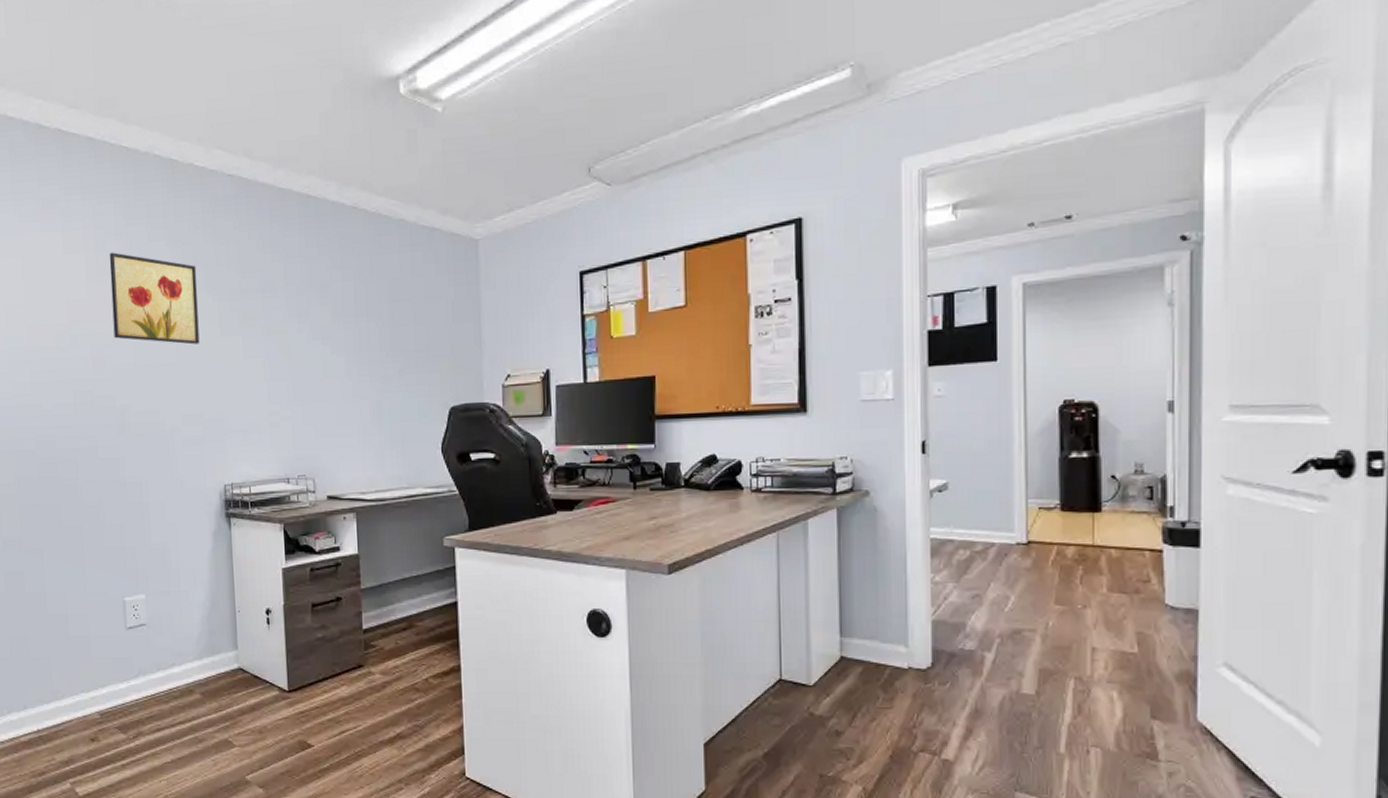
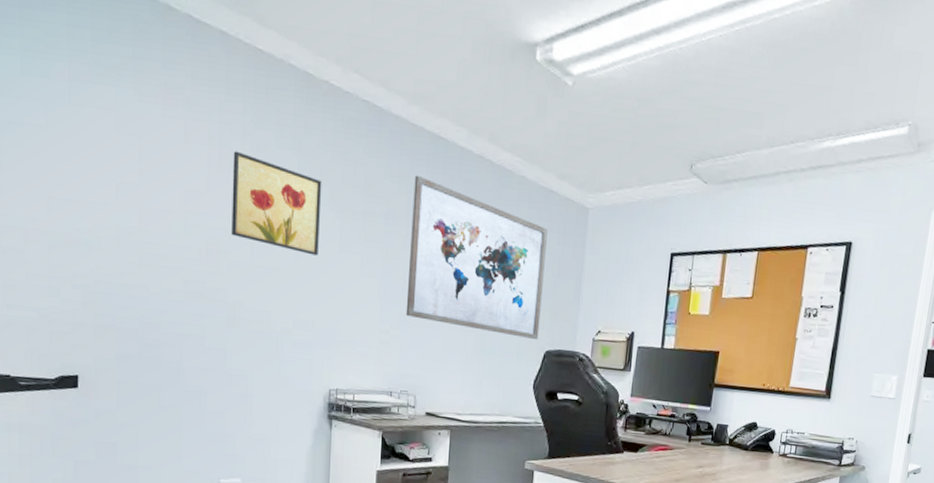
wall art: none [288,240,441,397] -> present [405,175,548,340]

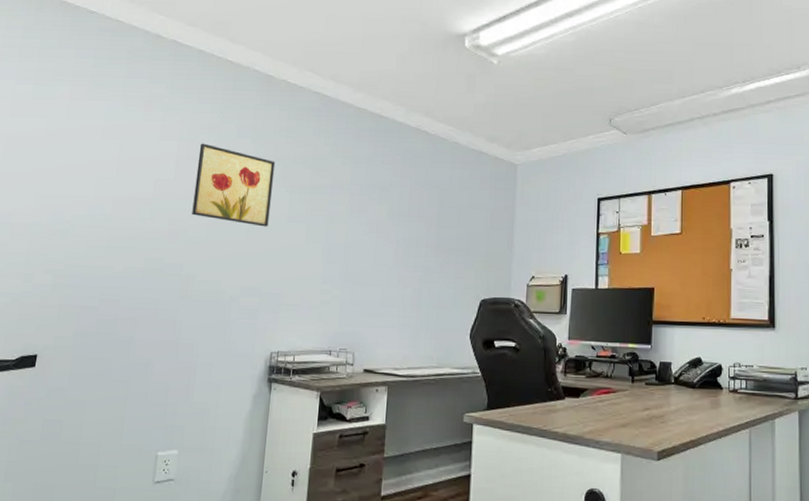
wall art: present [405,175,548,340] -> none [346,149,480,290]

